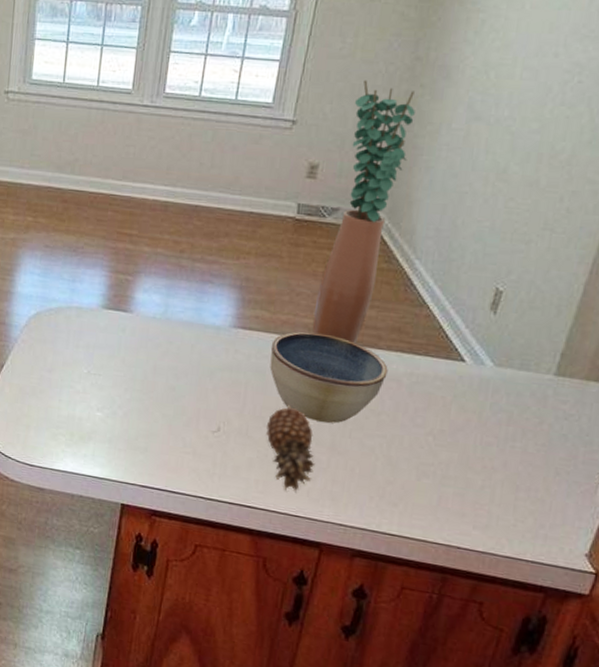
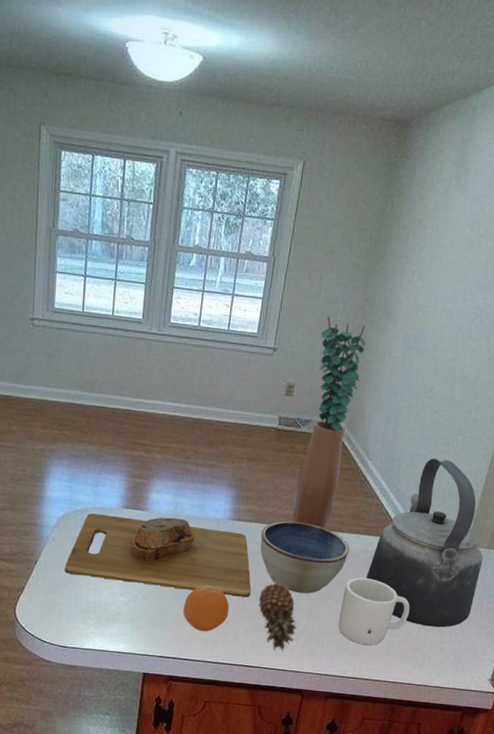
cutting board: none [34,313,257,423] -> present [65,513,251,598]
fruit: none [172,405,229,461] -> present [183,586,229,631]
mug: none [371,407,471,495] -> present [338,577,410,646]
kettle: none [410,258,579,480] -> present [366,458,483,628]

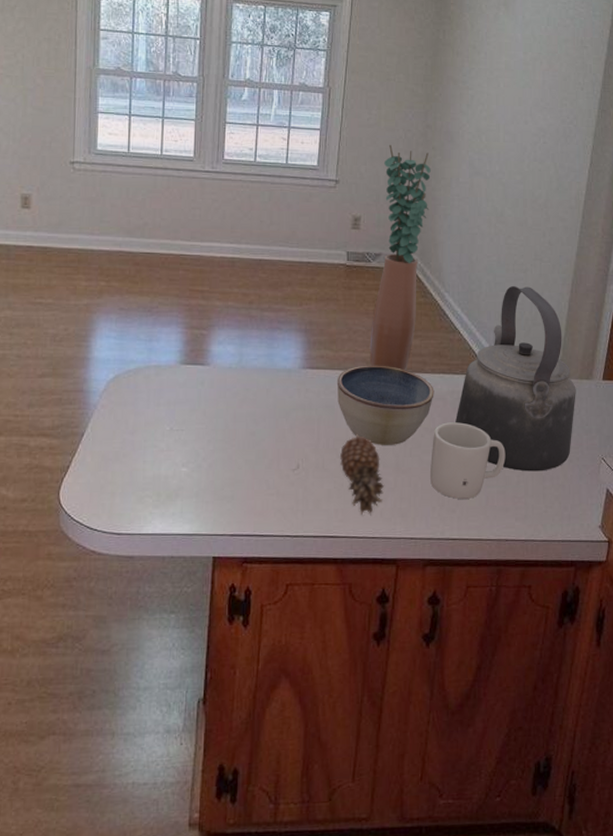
cutting board: present [65,513,251,598] -> none [116,371,331,456]
fruit: present [183,586,229,631] -> none [256,446,307,500]

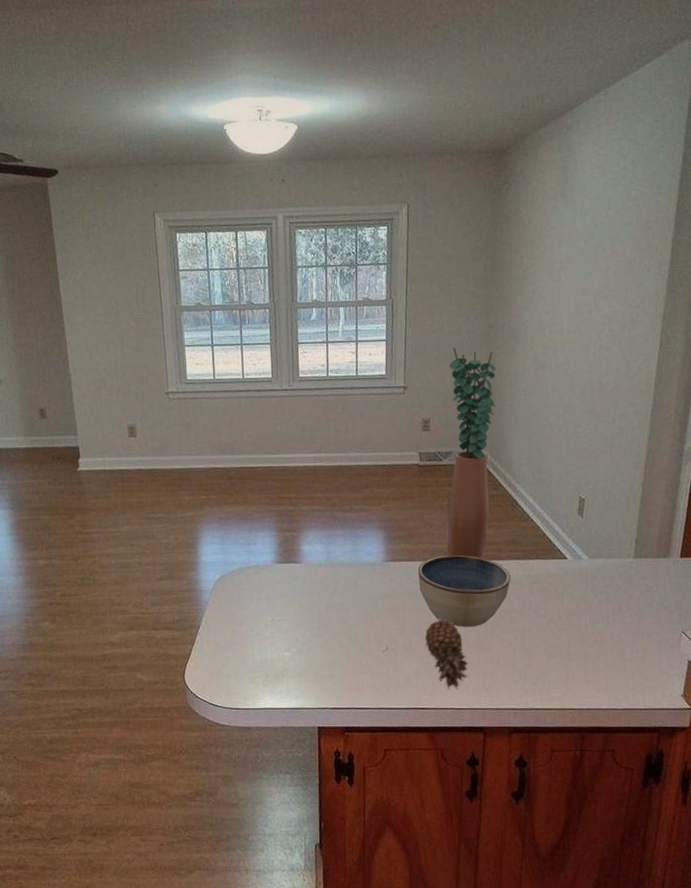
mug: present [430,422,506,500] -> none [510,603,584,674]
kettle: present [455,285,576,472] -> none [533,472,653,647]

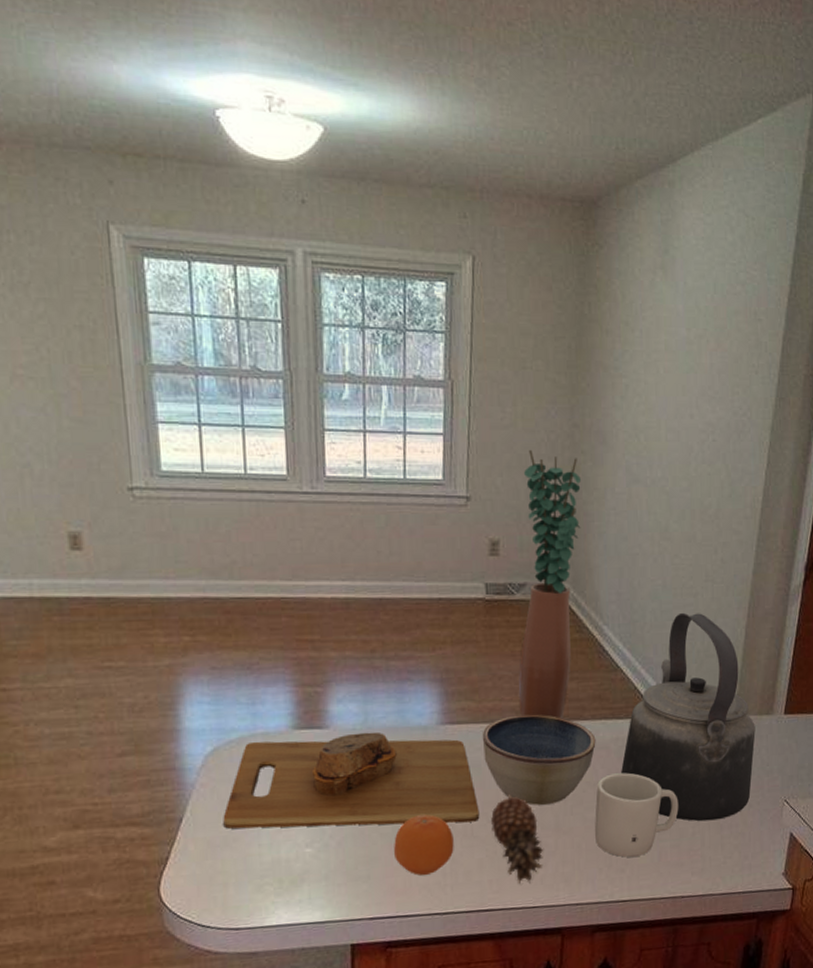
cutting board: none [227,566,416,639] -> present [223,732,480,829]
fruit: none [350,631,396,678] -> present [394,814,454,876]
mug: none [510,603,584,674] -> present [595,772,679,858]
kettle: none [533,472,653,647] -> present [621,612,756,822]

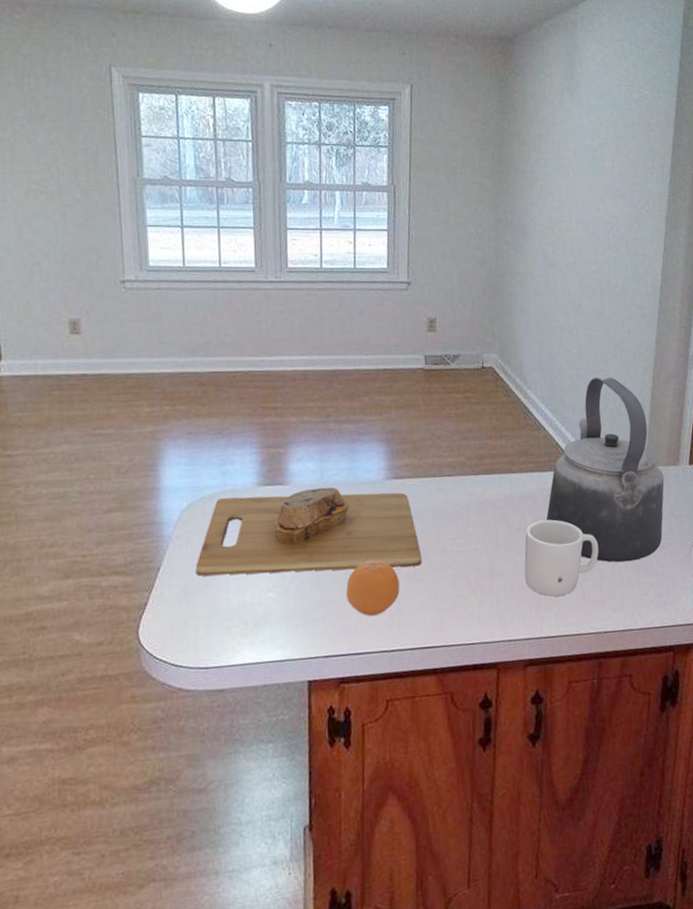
bowl: present [482,714,596,805] -> none [423,468,524,550]
fruit: present [491,793,544,884] -> none [432,540,480,622]
vase: present [518,449,581,719] -> none [454,241,506,473]

